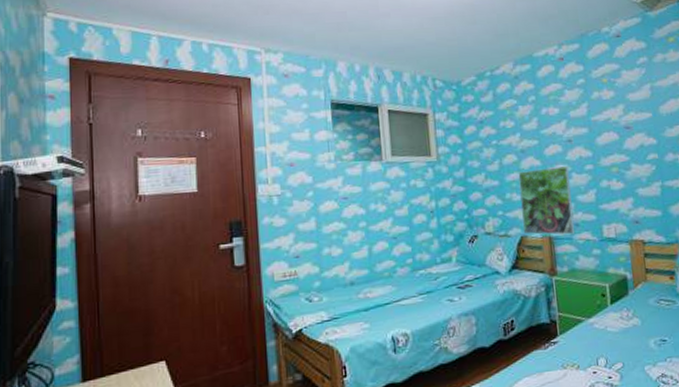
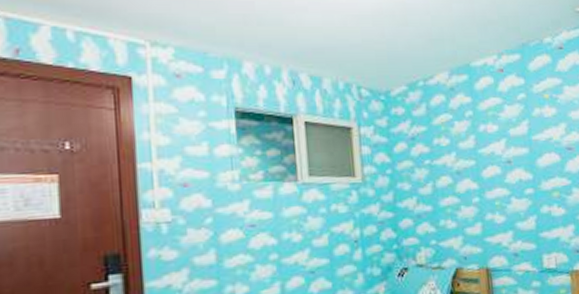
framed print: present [518,166,576,235] -> none [453,190,514,266]

